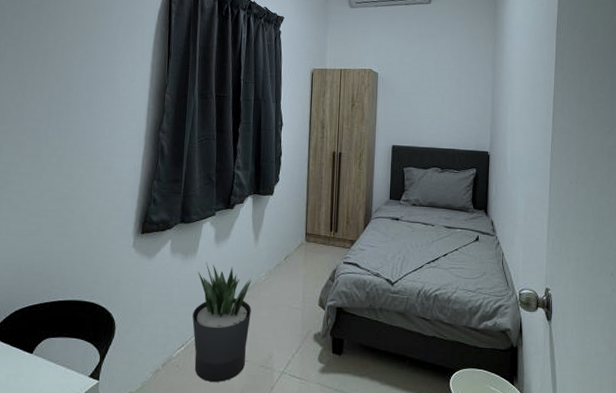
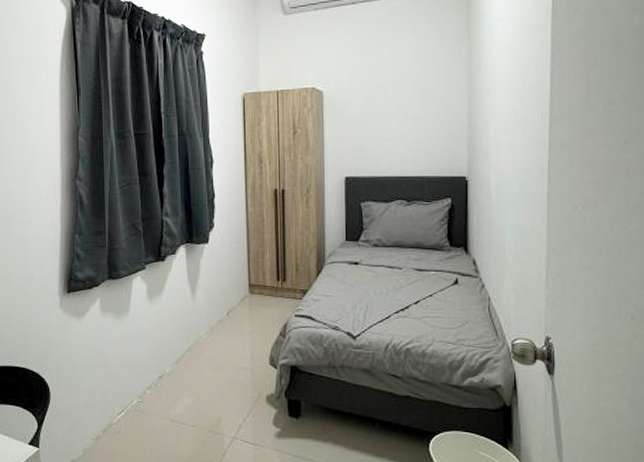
planter: present [192,261,252,382] -> none [130,320,194,448]

